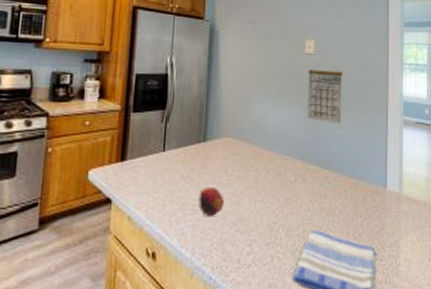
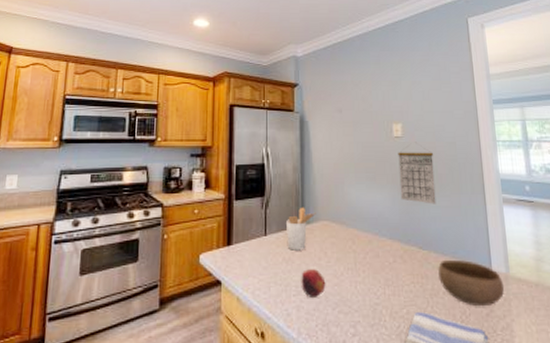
utensil holder: none [186,122,220,168] -> present [287,207,316,251]
bowl: none [336,180,396,225] -> present [437,260,505,307]

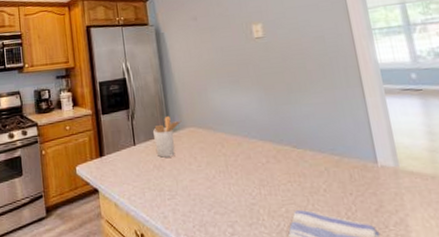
fruit: present [301,269,326,297] -> none [173,174,199,201]
calendar: present [398,142,436,204] -> none [260,40,308,103]
bowl: present [437,260,505,307] -> none [315,156,394,203]

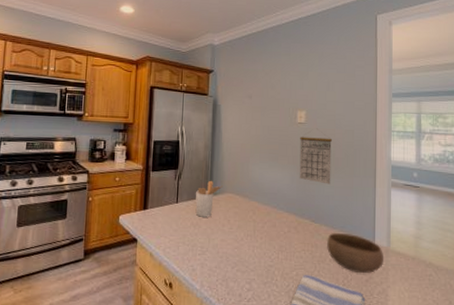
calendar: none [260,40,308,103] -> present [299,128,332,185]
bowl: none [315,156,394,203] -> present [326,233,384,274]

